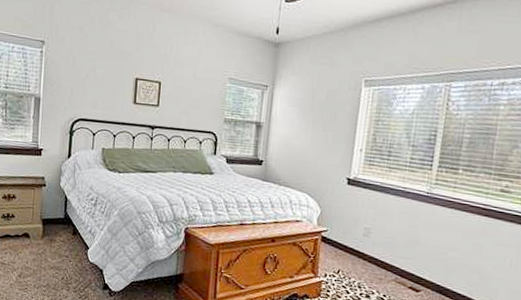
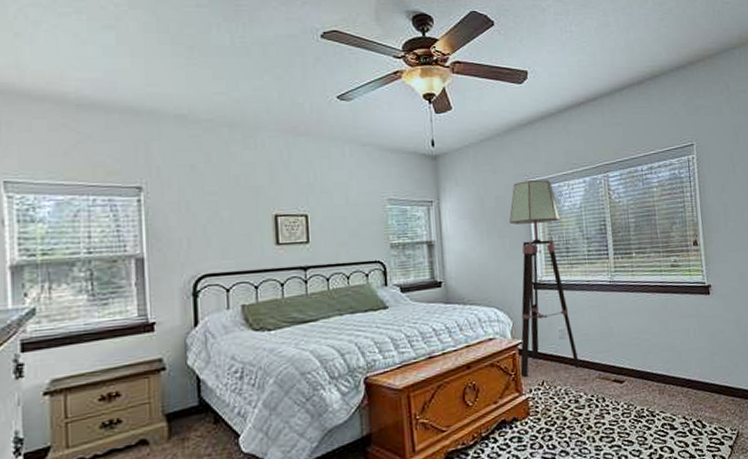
floor lamp: none [319,79,390,267] -> present [509,180,580,377]

